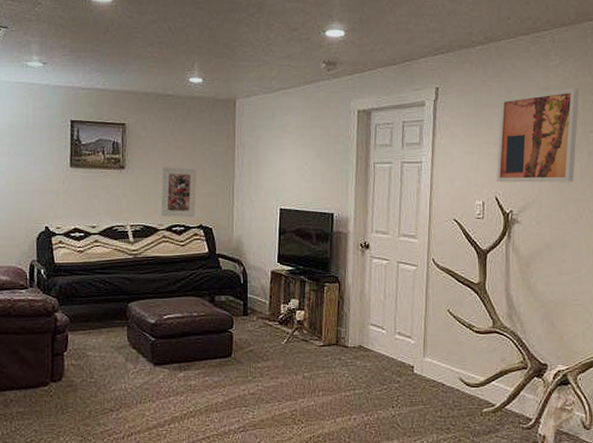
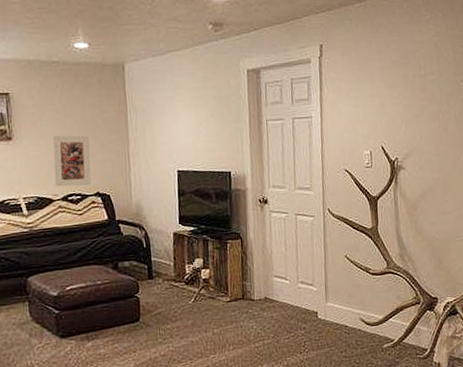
wall art: present [496,87,580,183] -> none [380,40,450,133]

